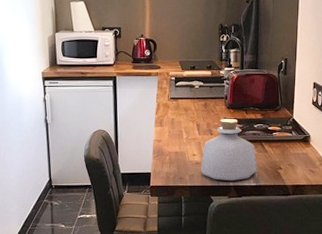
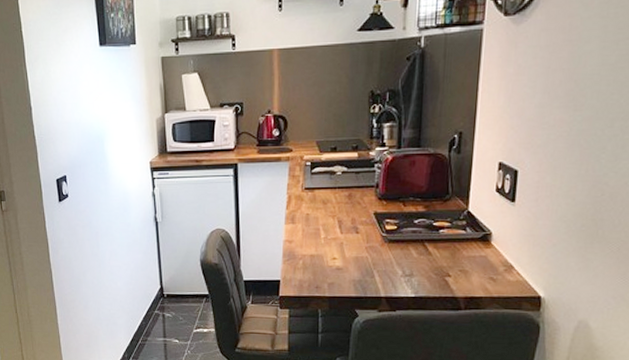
bottle: present [200,118,257,181] -> none [342,212,417,291]

